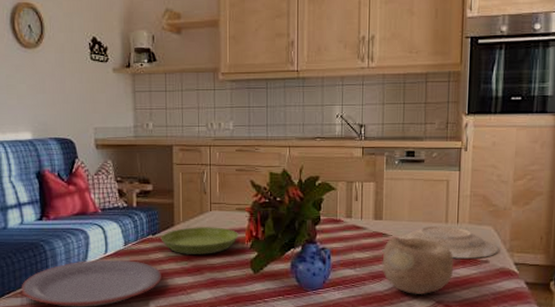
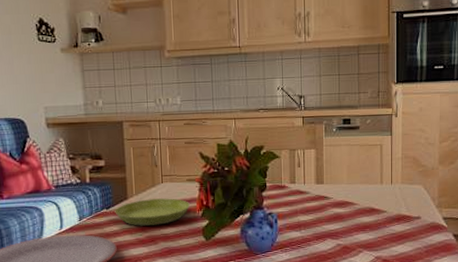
bowl: present [382,236,454,295] -> none [325,198,390,252]
plate: present [397,226,499,259] -> none [338,187,429,217]

